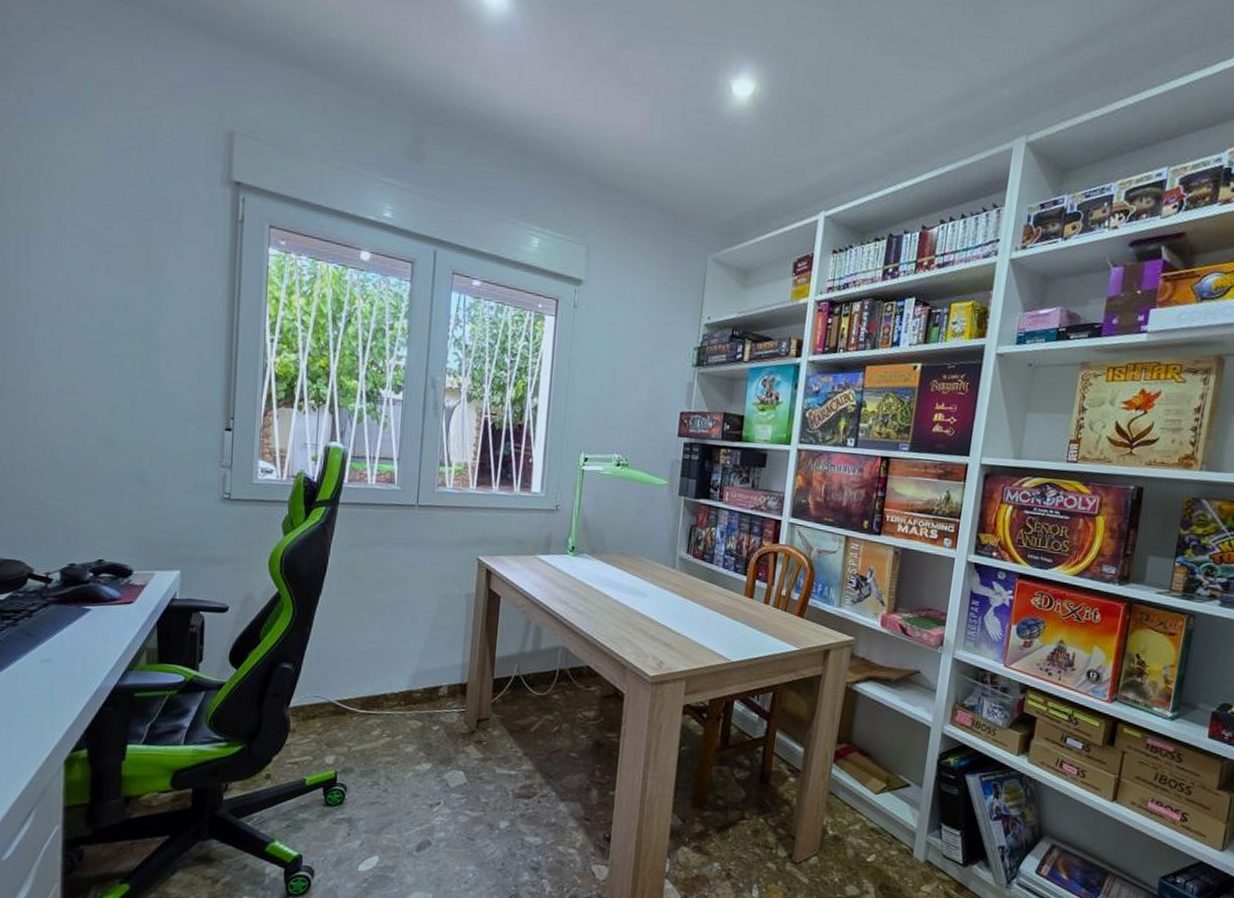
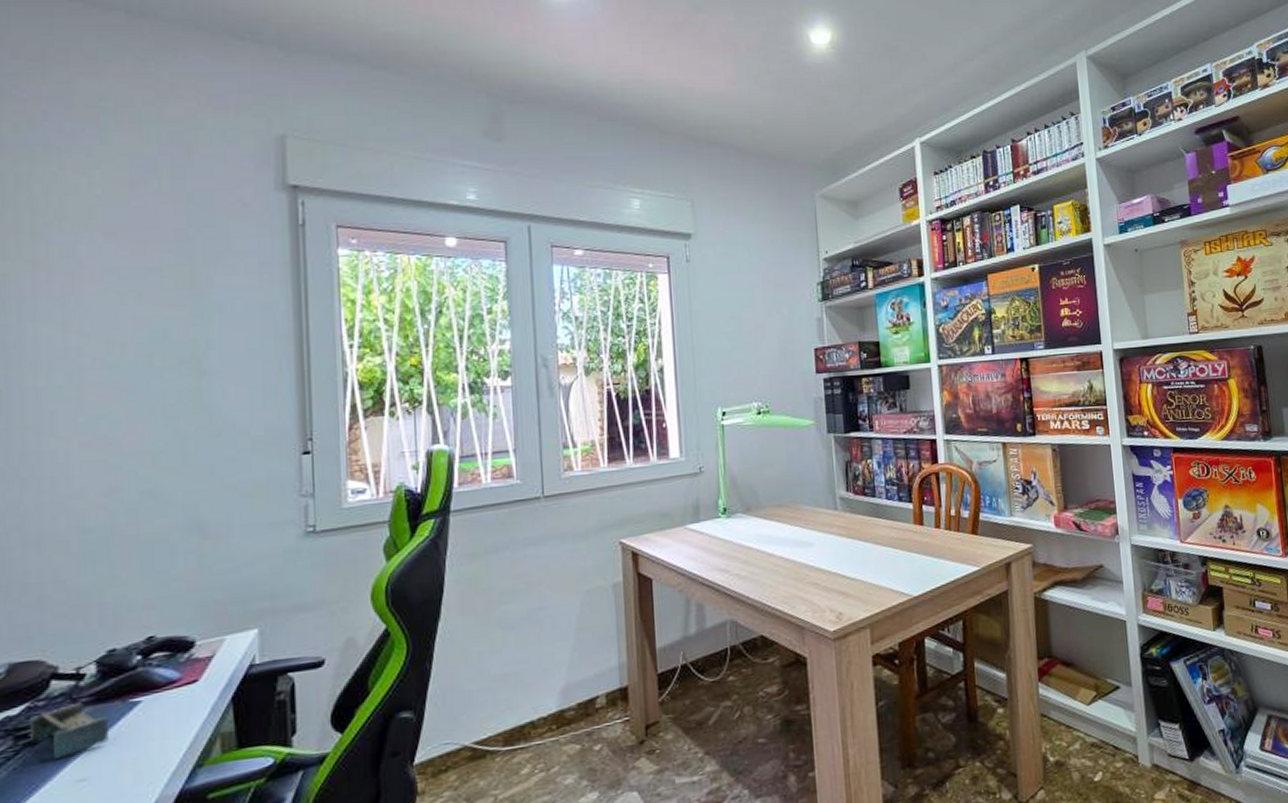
shelf: none [12,600,68,640] -> present [30,702,110,759]

